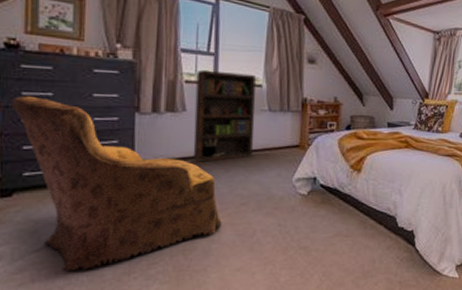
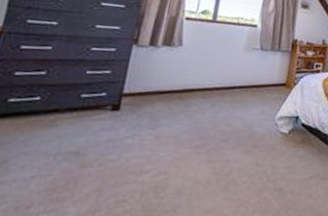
armchair: present [10,95,222,271] -> none [12,23,200,207]
bookcase: present [192,69,257,162] -> none [181,8,252,96]

